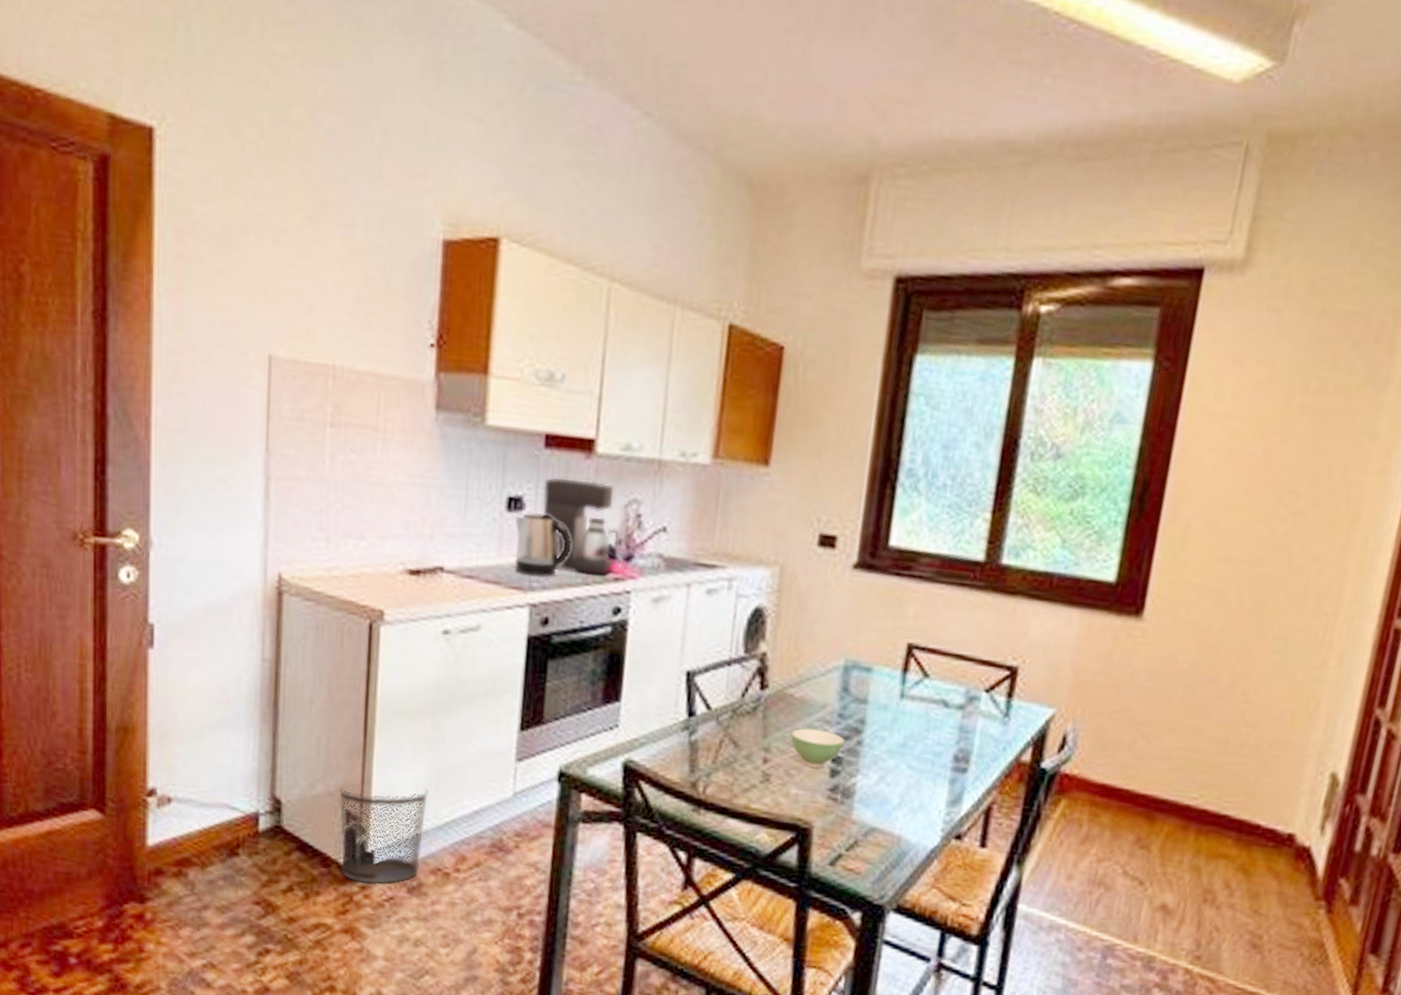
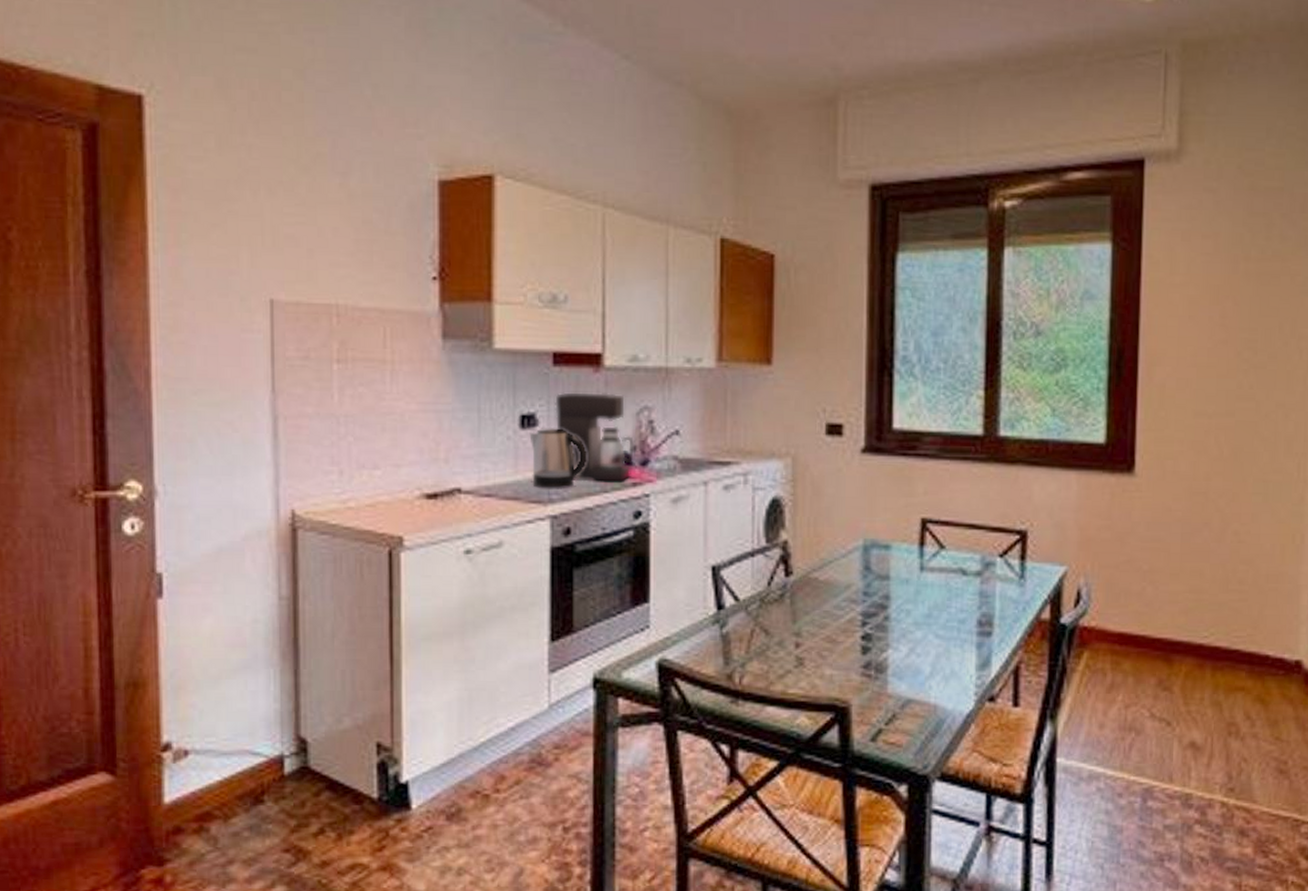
waste bin: present [339,785,428,885] -> none [368,709,461,816]
bowl: present [790,728,846,768] -> none [819,609,873,647]

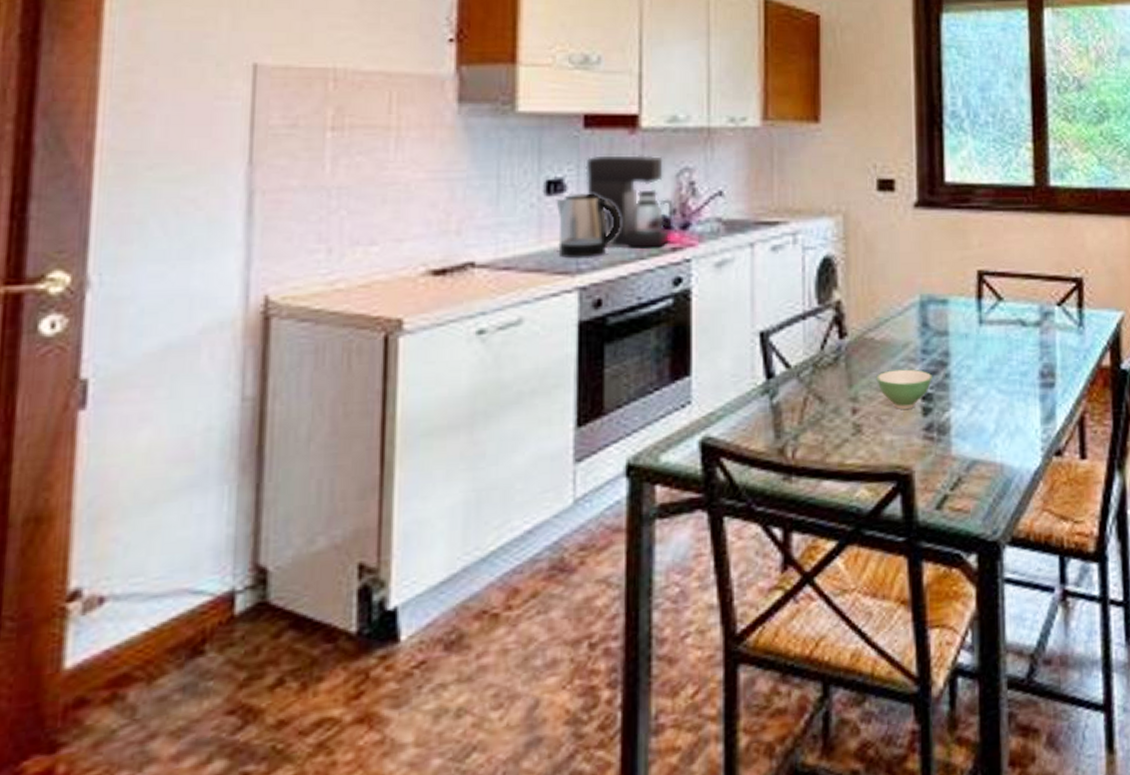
bowl: none [819,609,873,647] -> present [876,369,933,409]

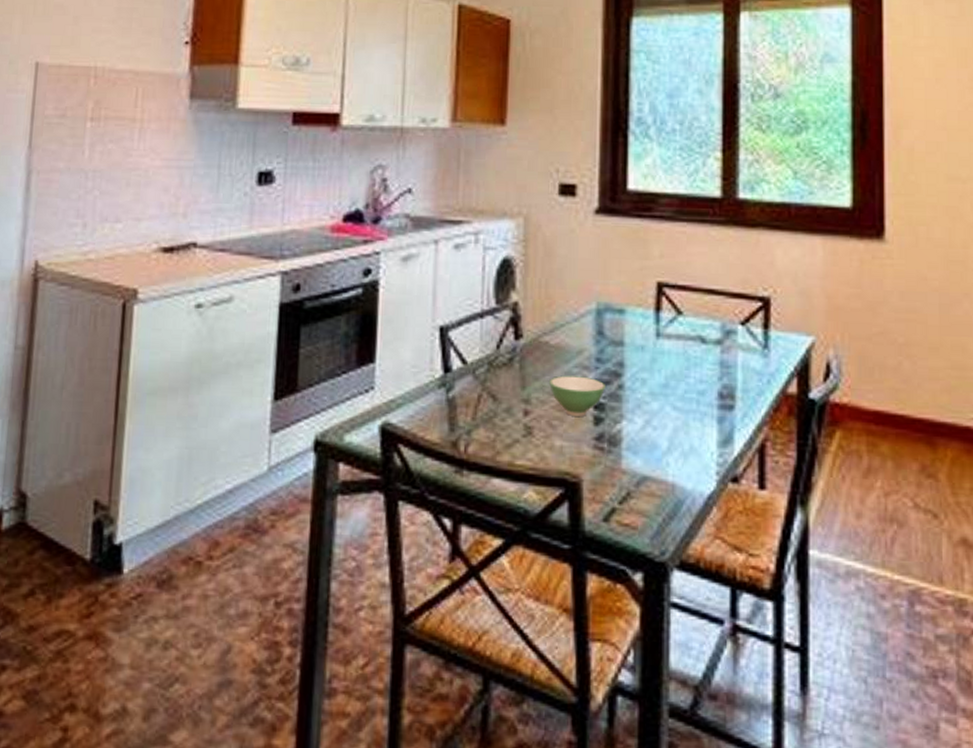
kettle: present [556,192,620,258] -> none [265,184,319,246]
coffee maker: present [585,155,673,249] -> none [292,150,367,239]

